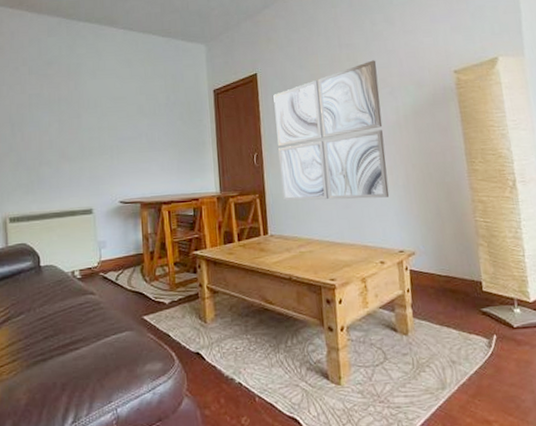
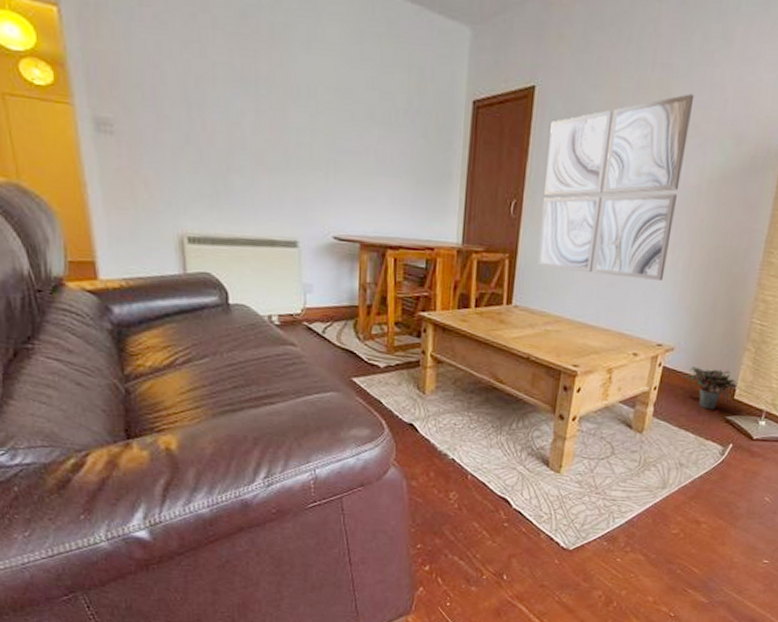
potted plant: none [428,265,482,304] -> present [681,366,738,410]

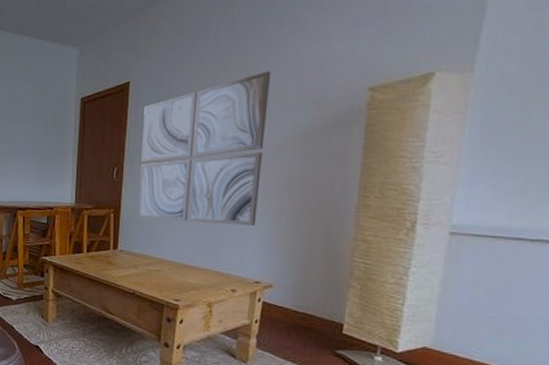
potted plant: present [681,366,738,410] -> none [282,302,345,344]

